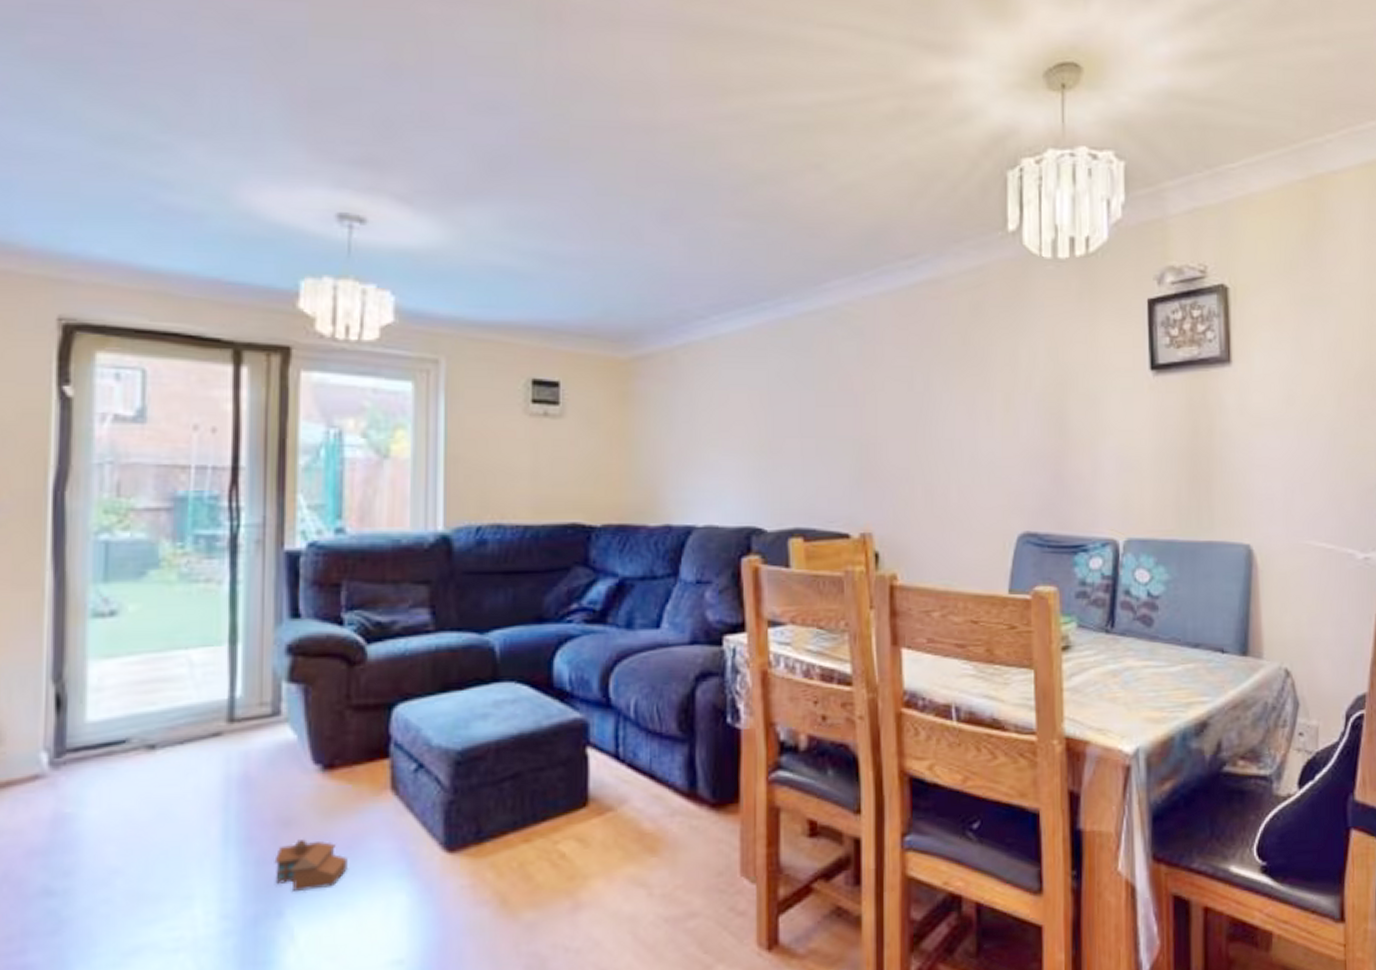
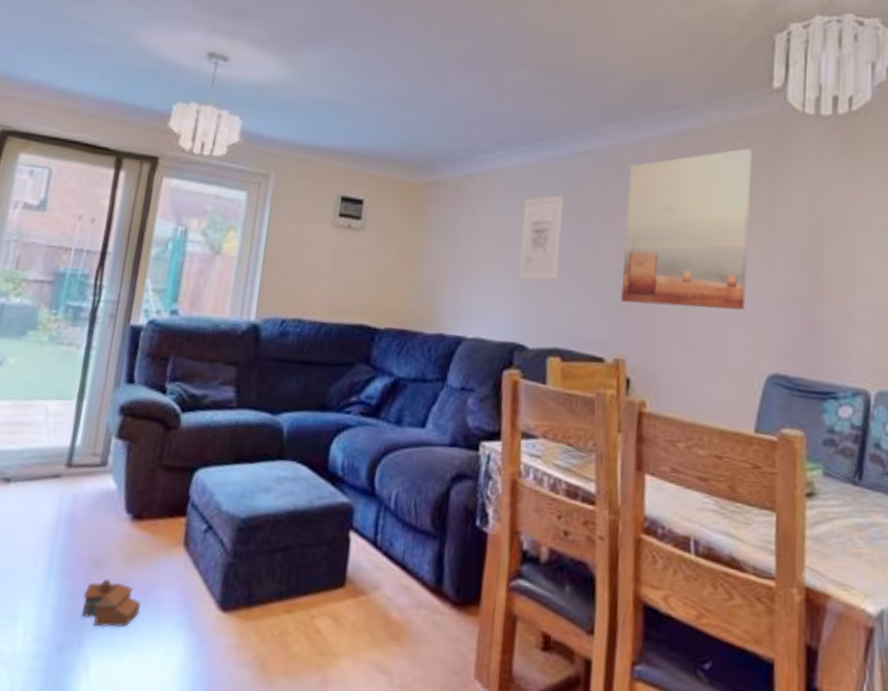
wall art: none [748,361,793,456] -> present [517,195,565,280]
wall art: none [862,299,992,474] -> present [621,149,752,310]

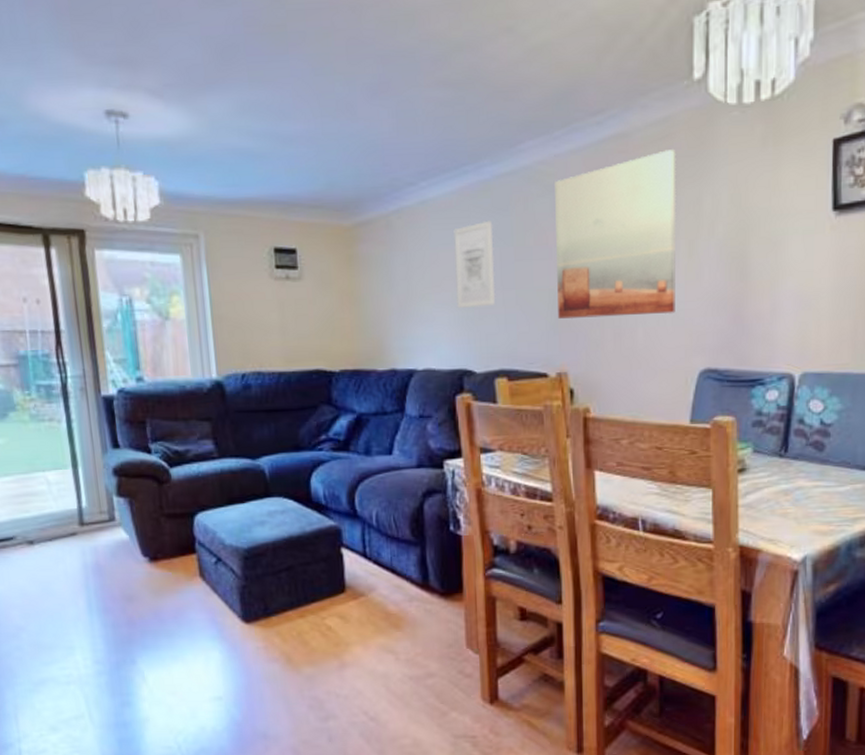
toy house: present [82,579,141,628] -> none [124,611,176,647]

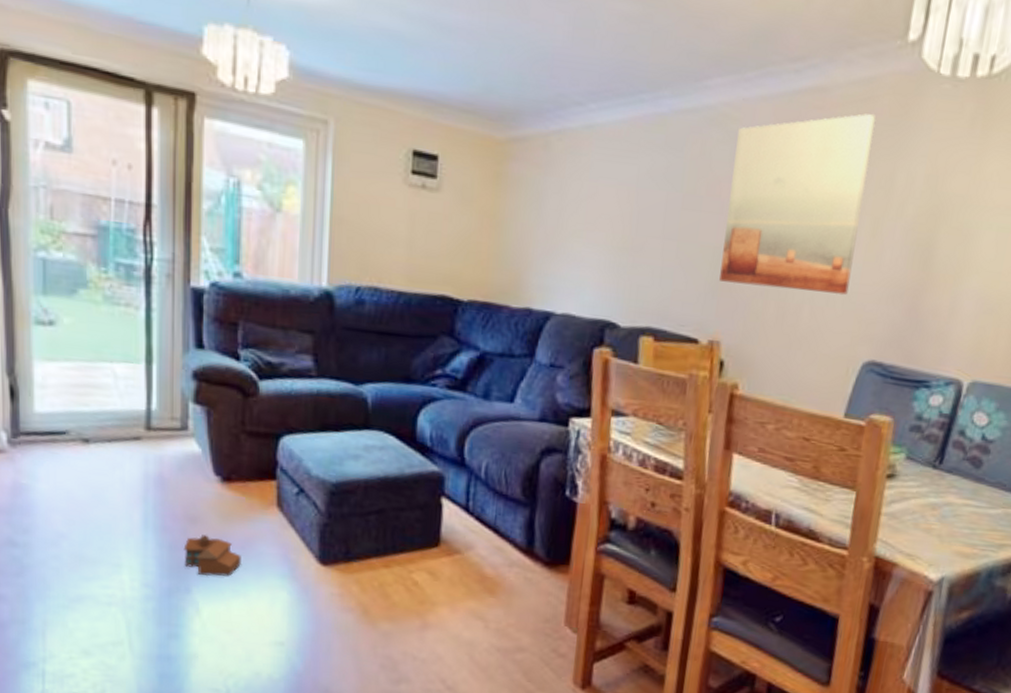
toy house: none [124,611,176,647] -> present [183,535,241,577]
wall art: present [454,220,496,308] -> none [610,159,664,255]

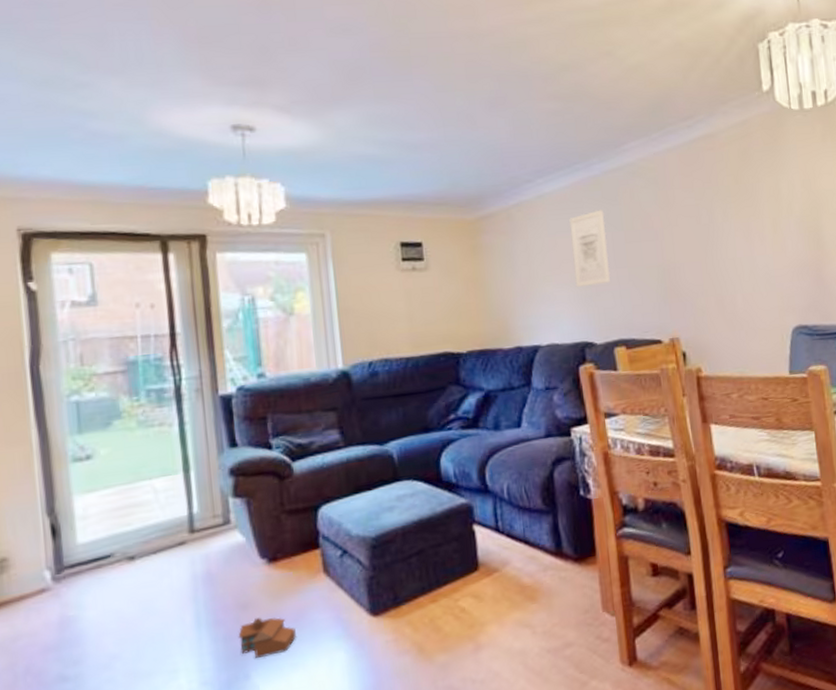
wall art: none [610,159,664,255] -> present [569,209,611,287]
wall art: present [719,114,875,295] -> none [656,146,767,291]

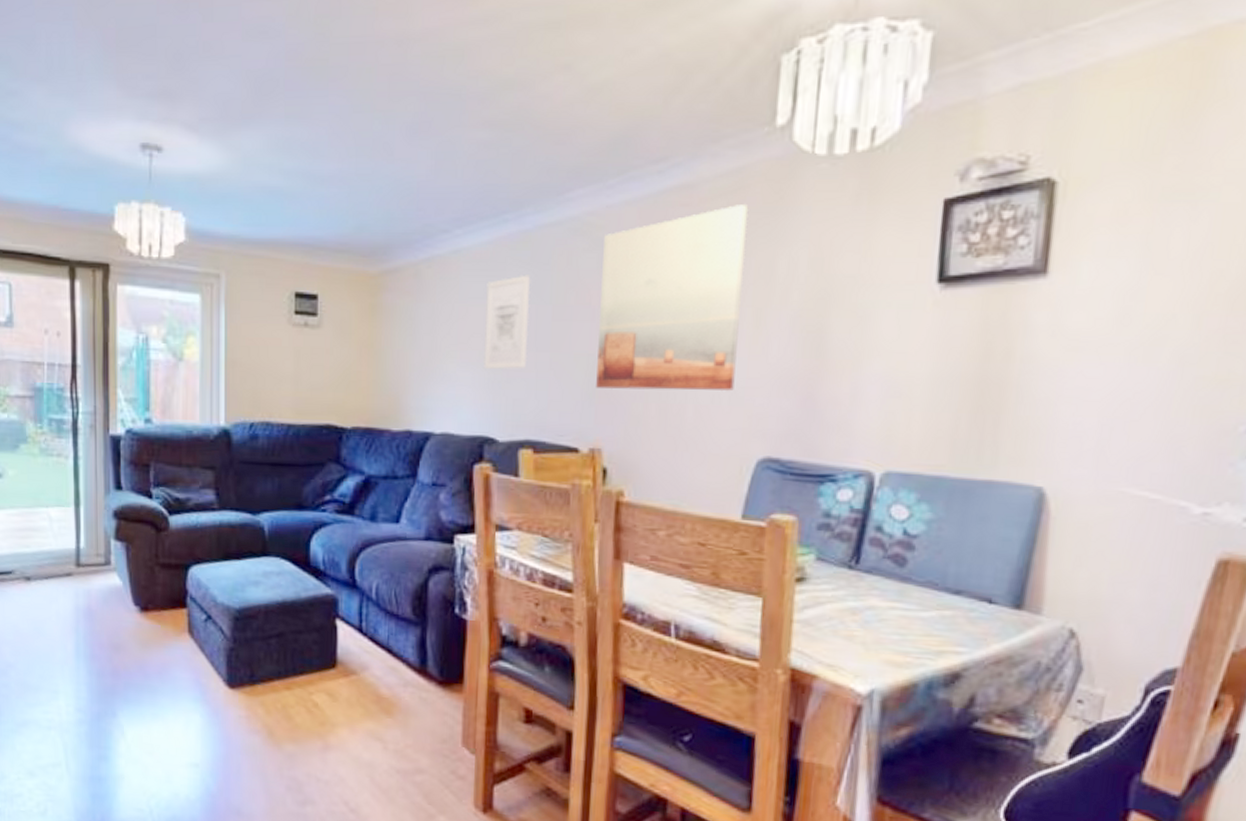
toy house: present [238,617,296,658] -> none [109,661,159,701]
wall art: none [656,146,767,291] -> present [596,205,748,391]

